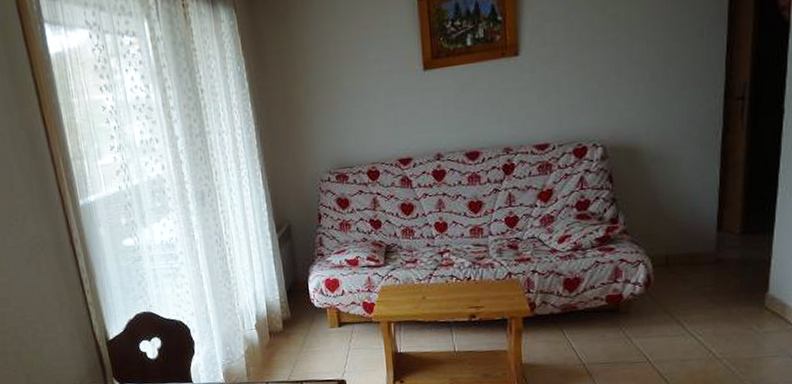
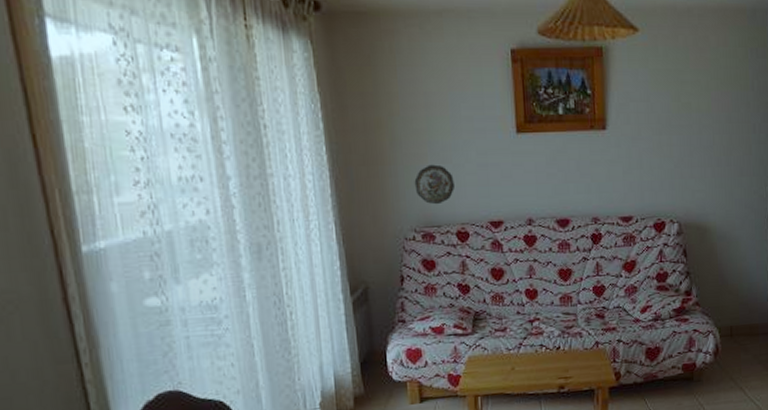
decorative plate: none [327,109,365,148] -> present [414,164,454,205]

